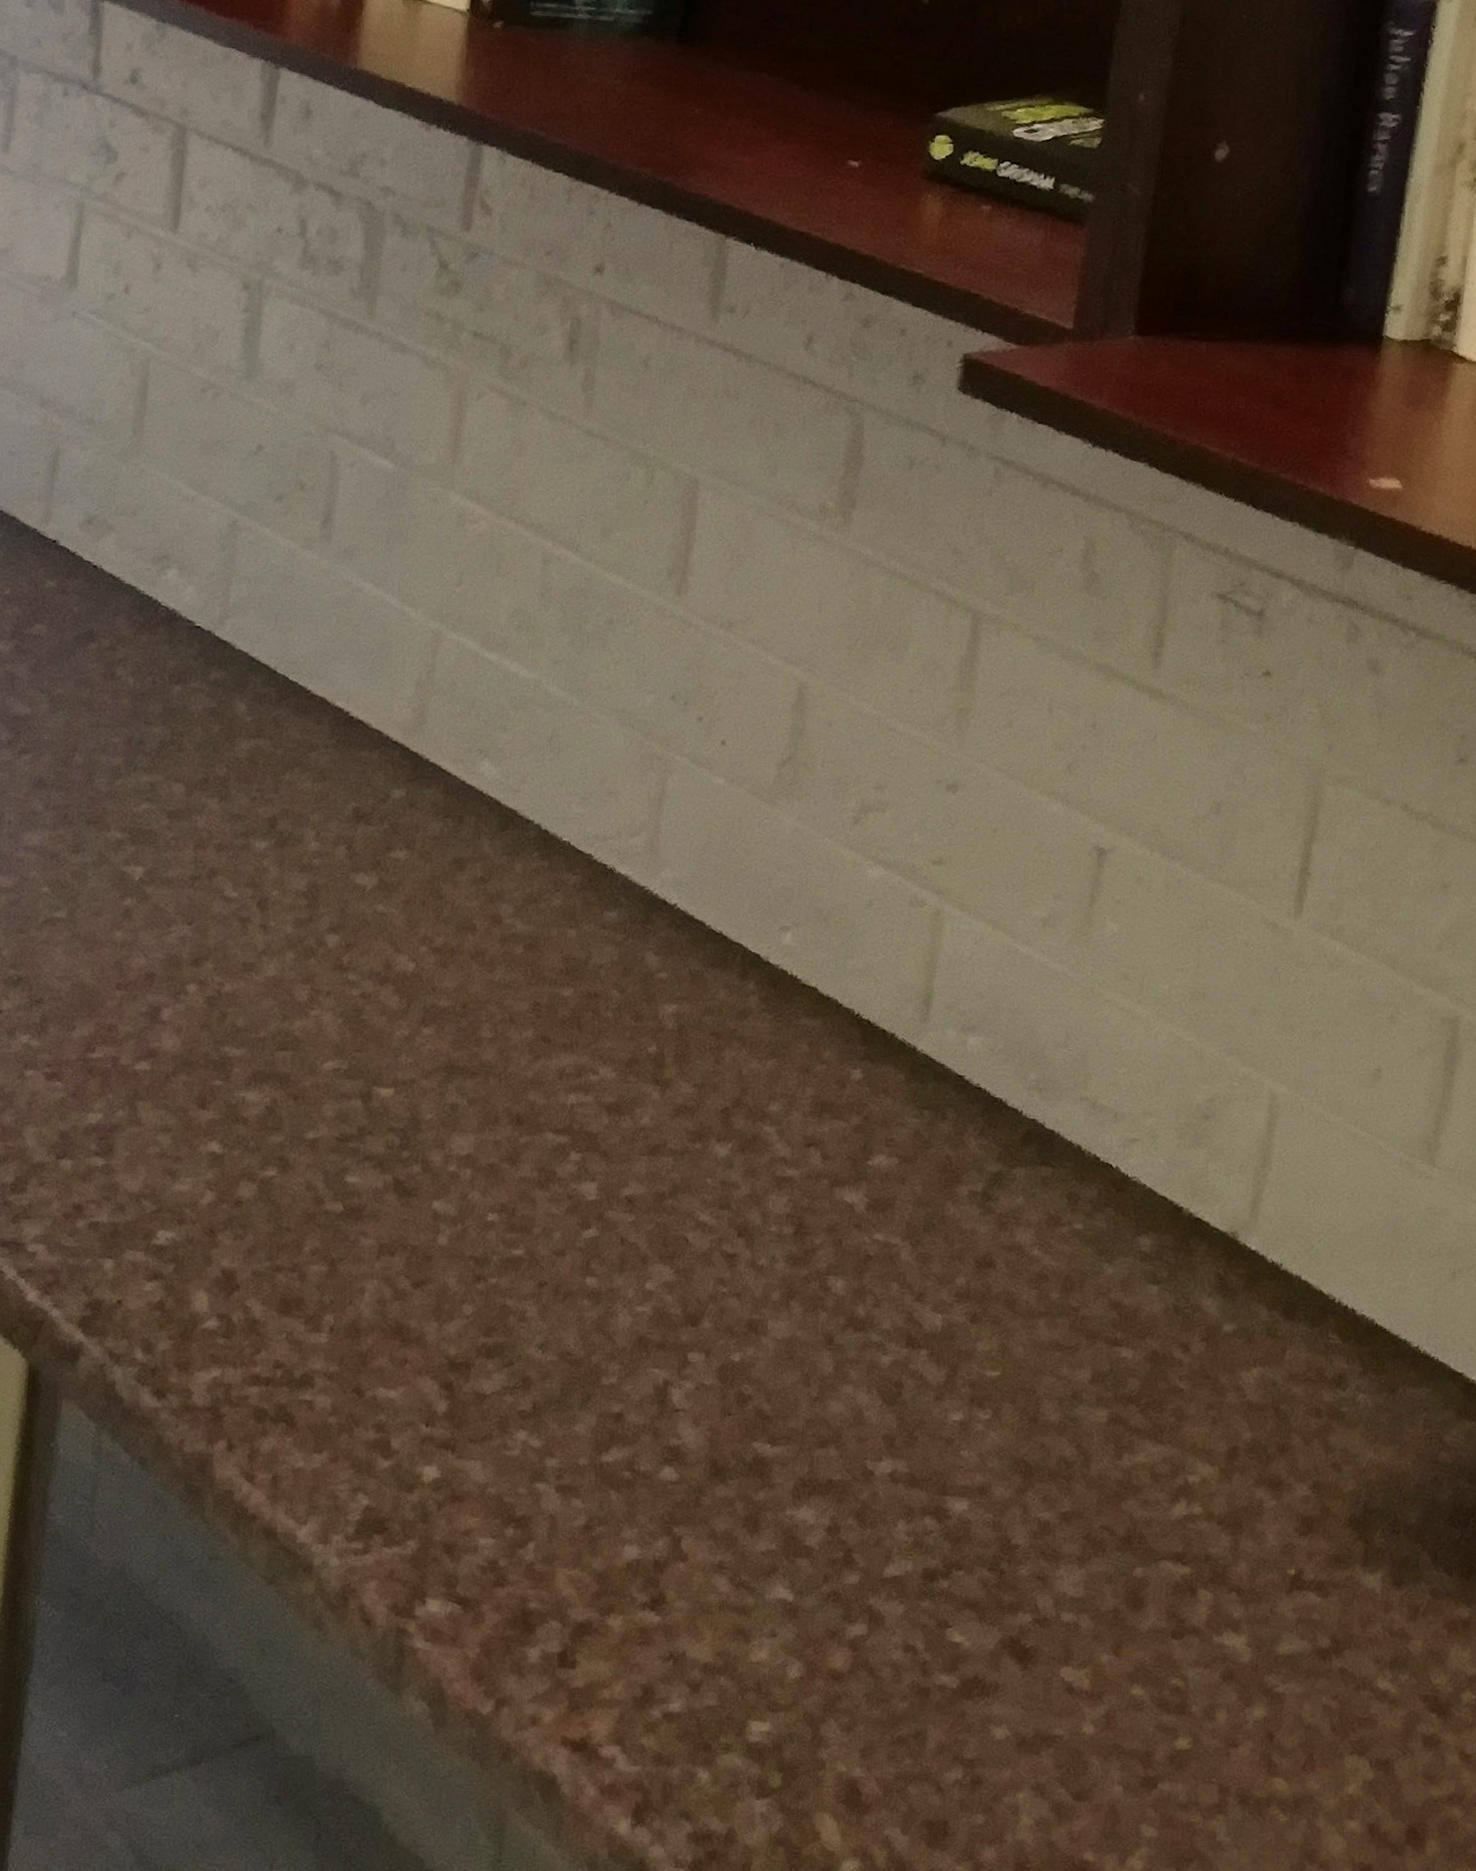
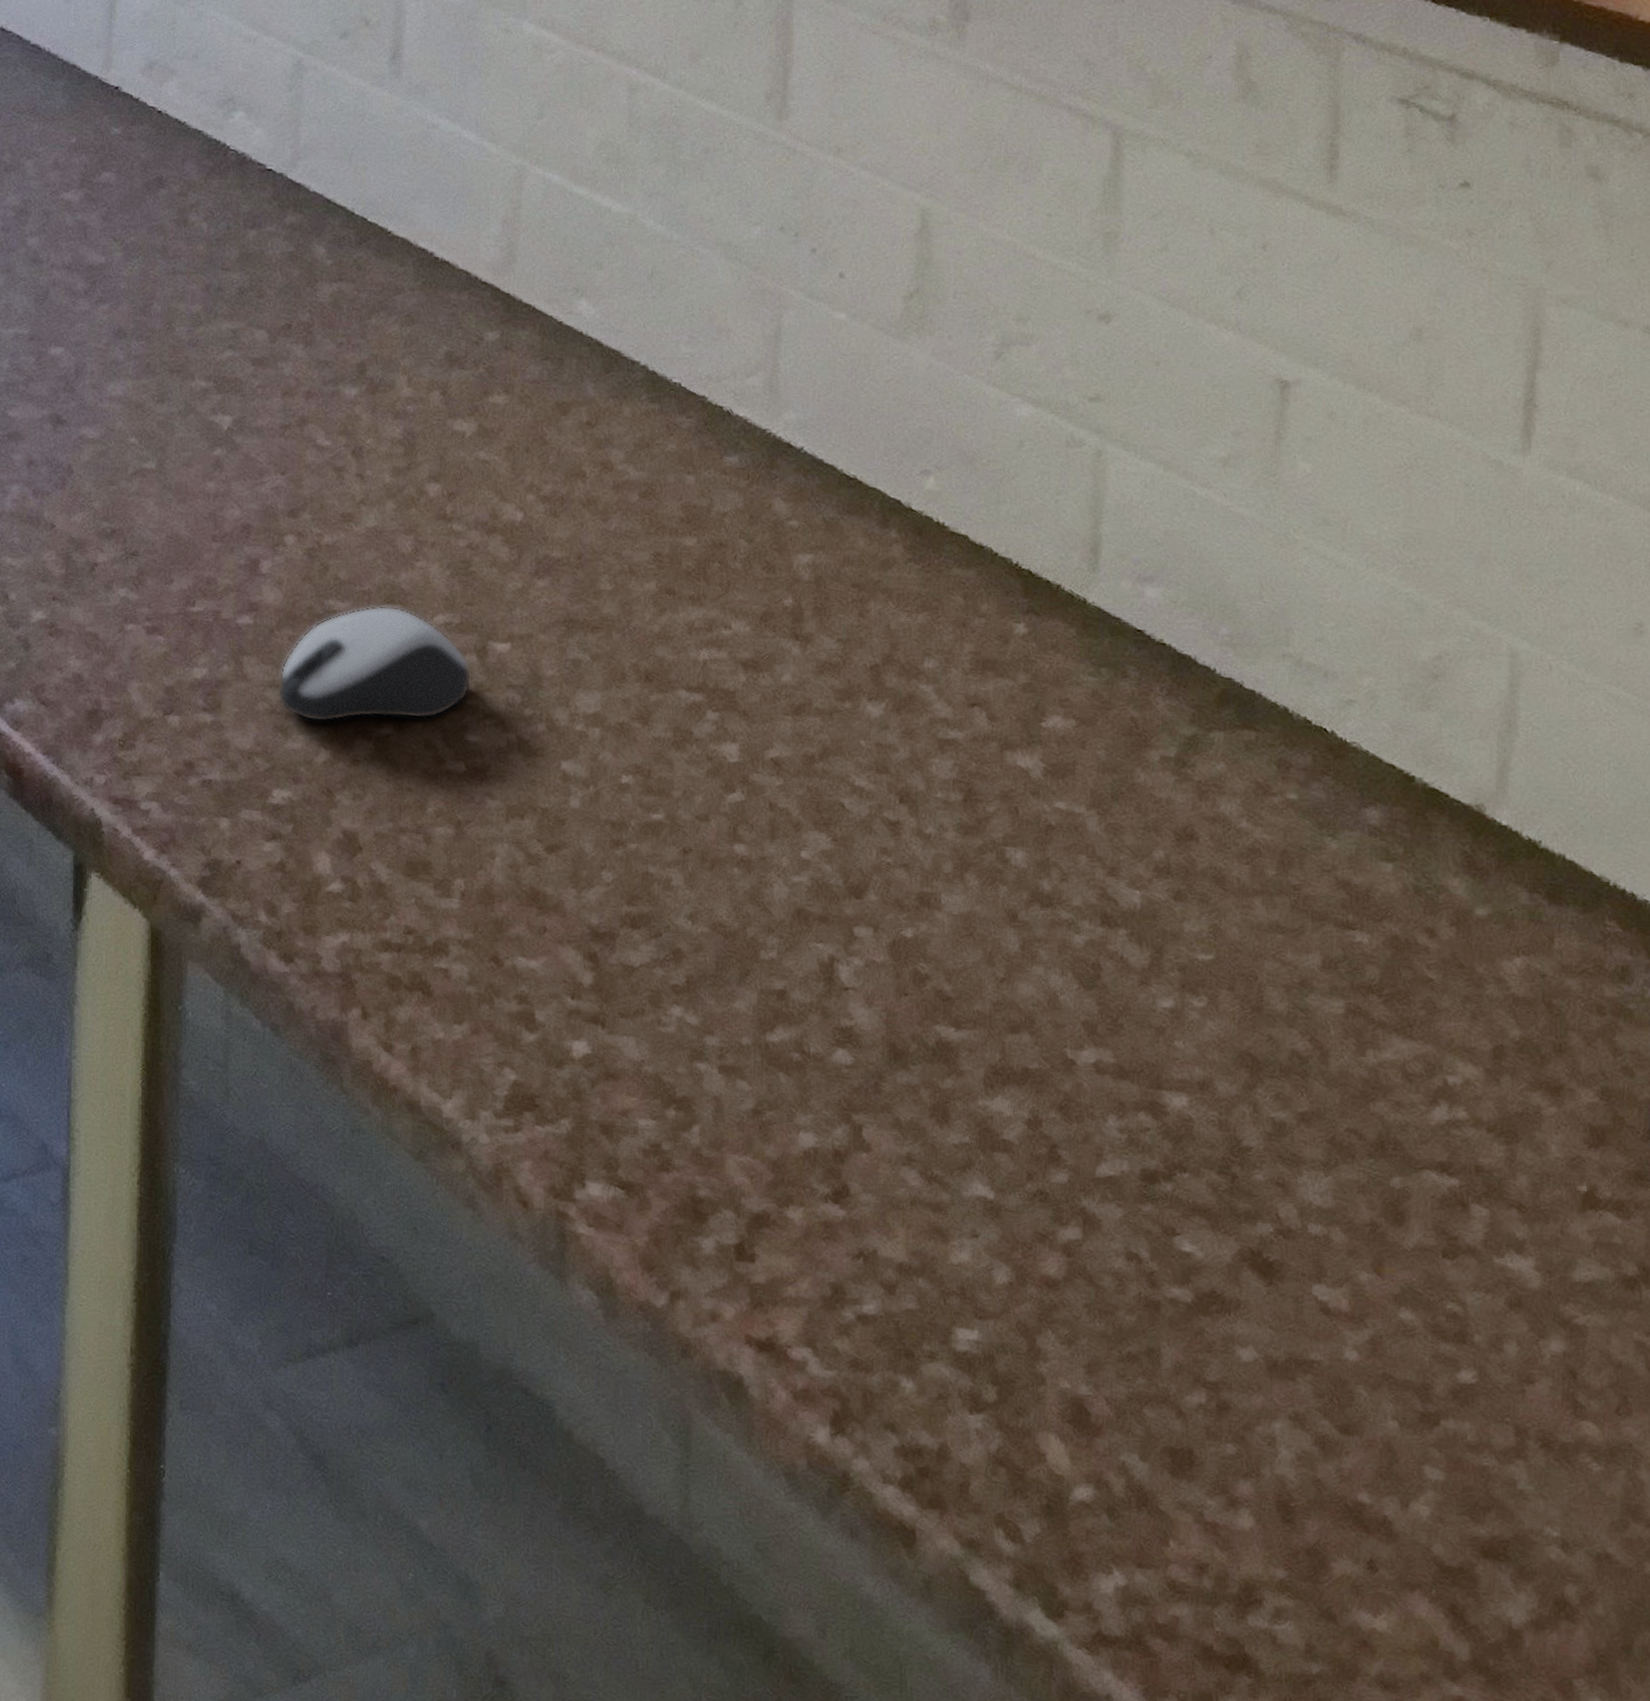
computer mouse: none [168,1052,356,1166] -> present [277,605,472,723]

